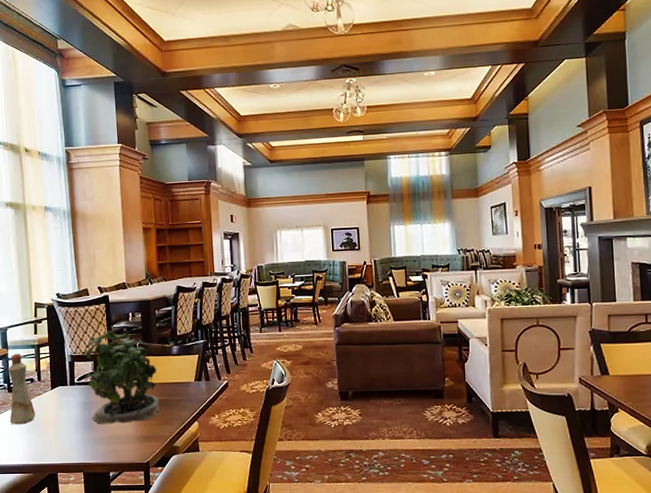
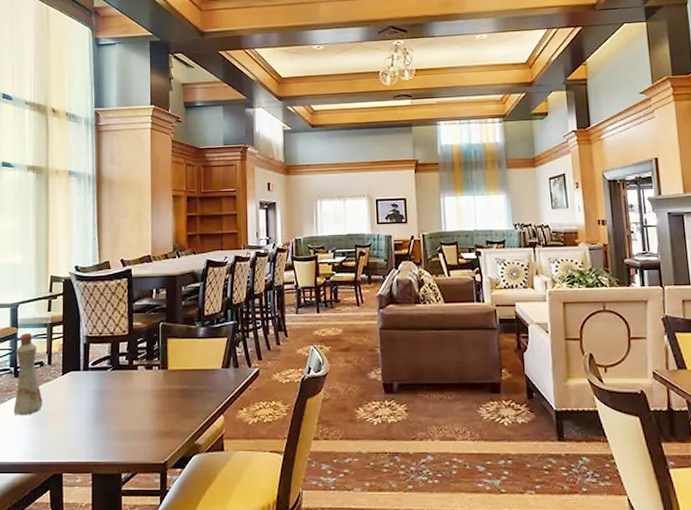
potted plant: present [84,328,161,424] -> none [100,307,183,416]

